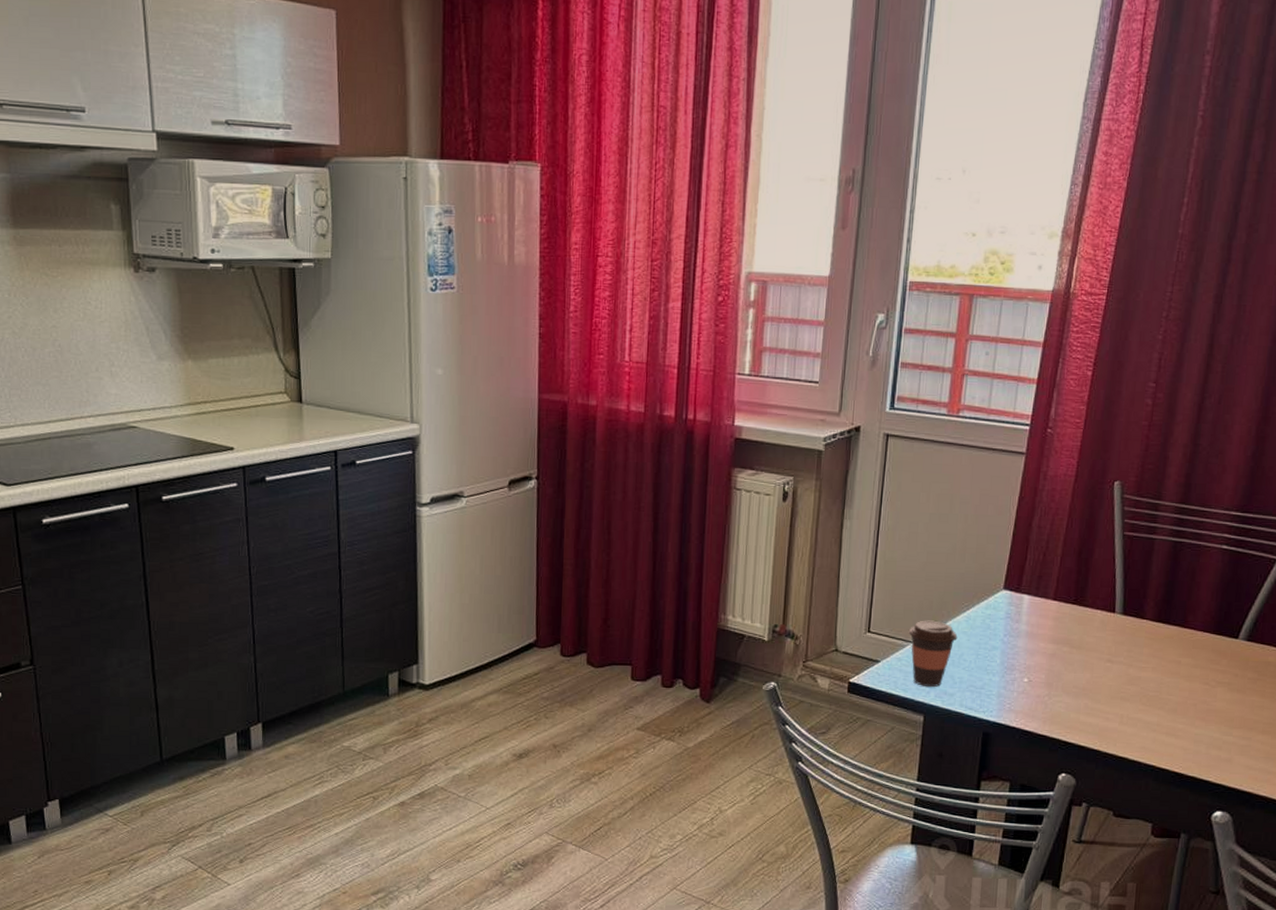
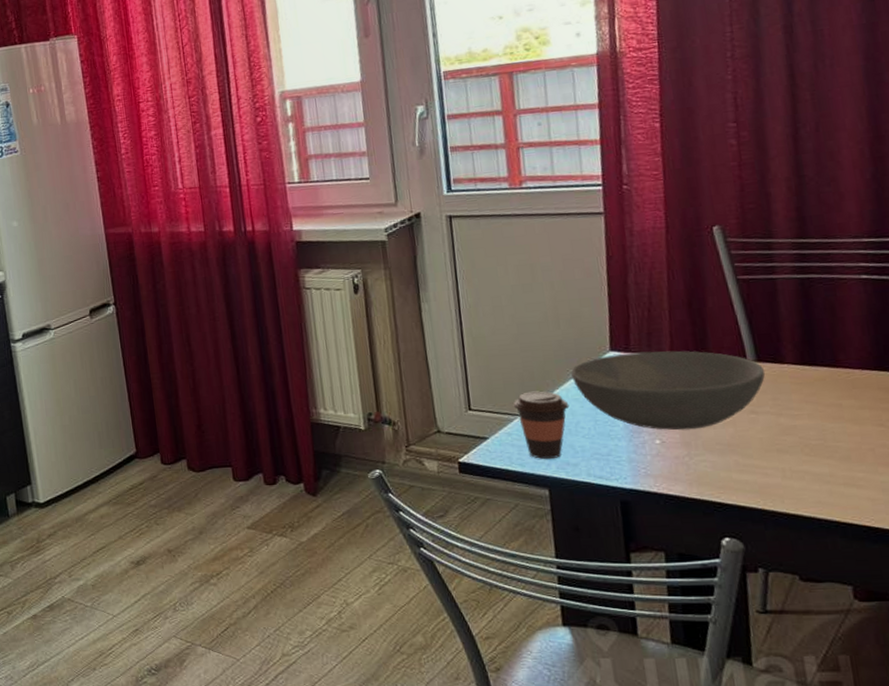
bowl: none [964,593,1128,672] -> present [570,350,766,430]

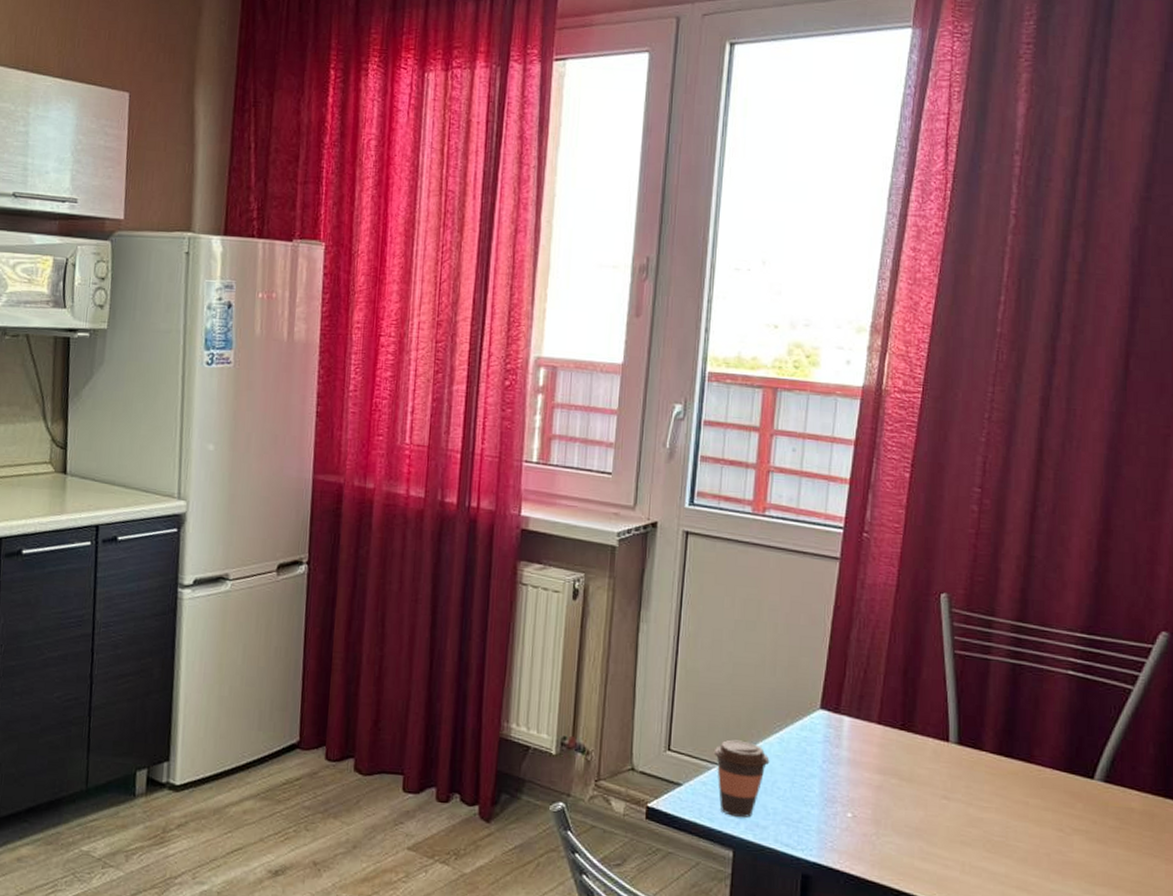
bowl: present [570,350,766,430] -> none [777,713,964,808]

